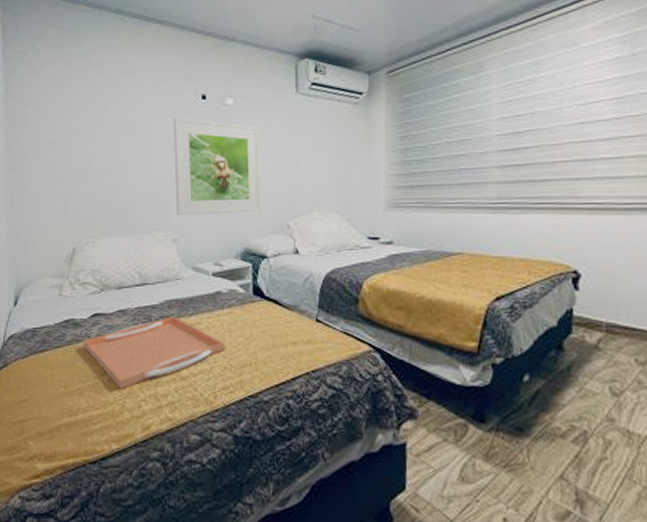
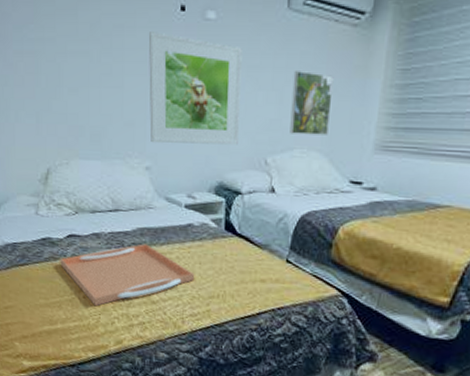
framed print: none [306,142,343,198] -> present [290,69,334,135]

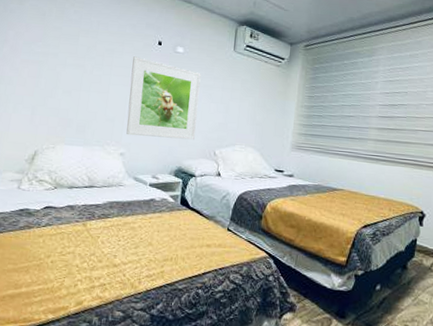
serving tray: present [60,244,195,307] -> none [33,215,153,270]
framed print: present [290,69,334,135] -> none [233,91,264,137]

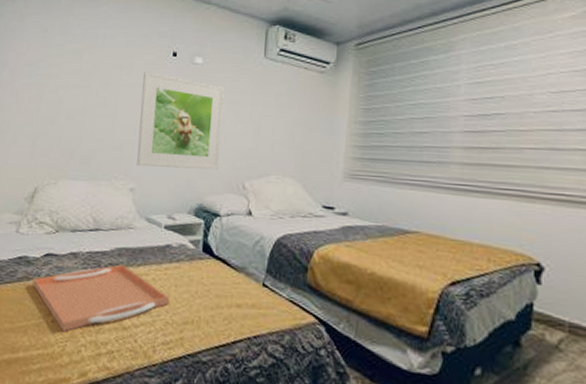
serving tray: none [33,215,153,270] -> present [32,264,170,332]

